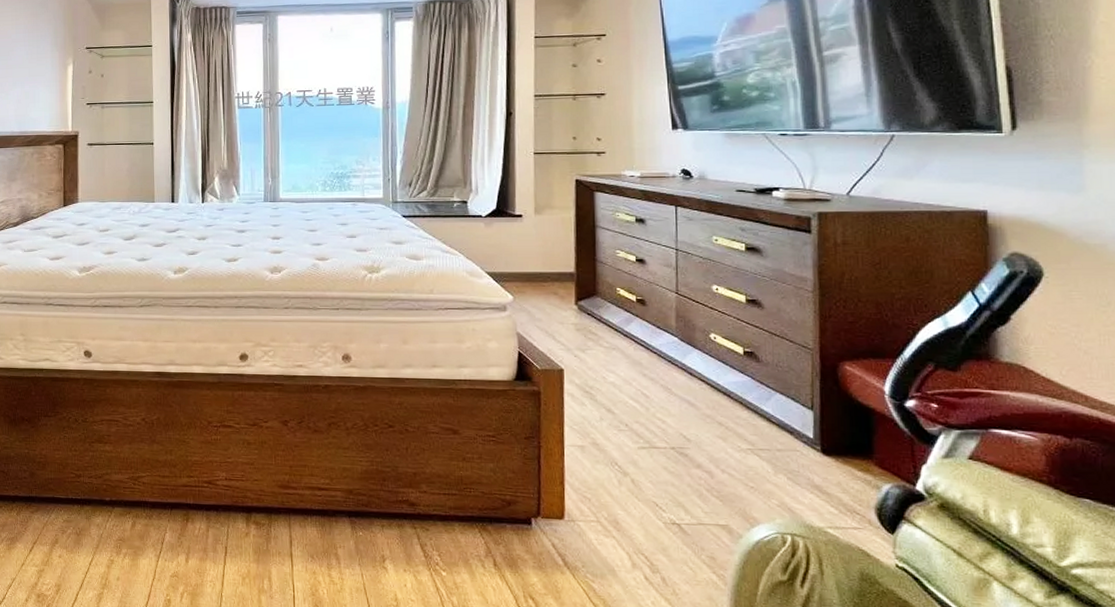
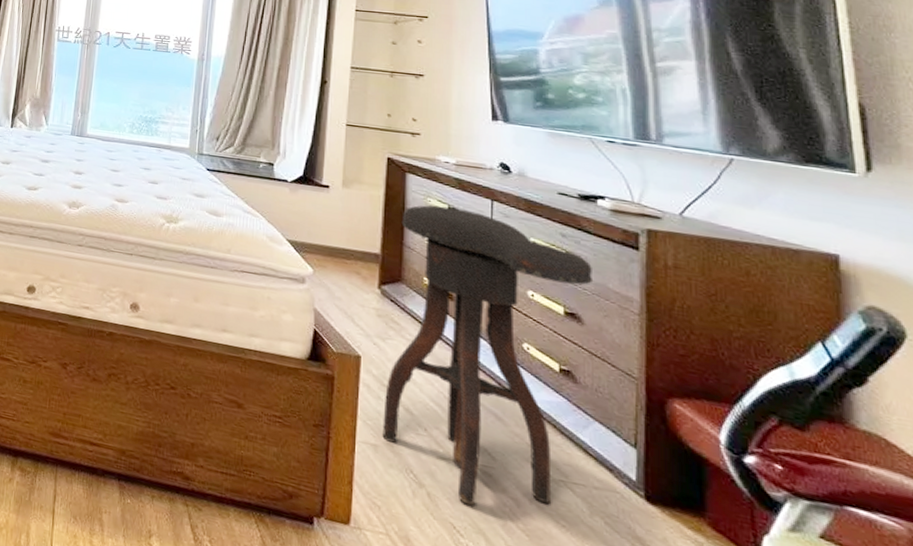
stool: none [587,218,772,484] -> present [382,205,594,506]

